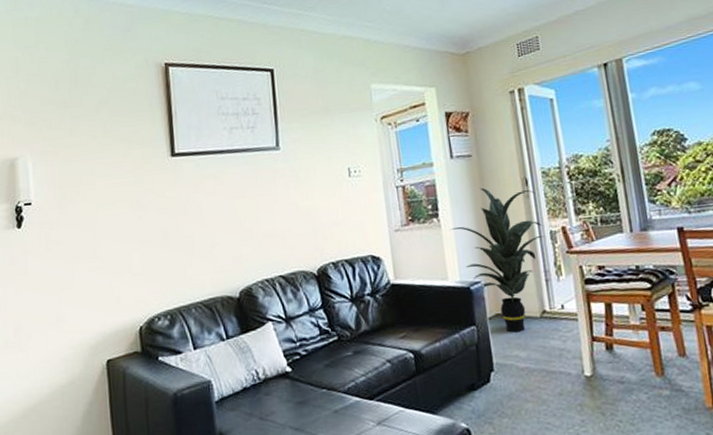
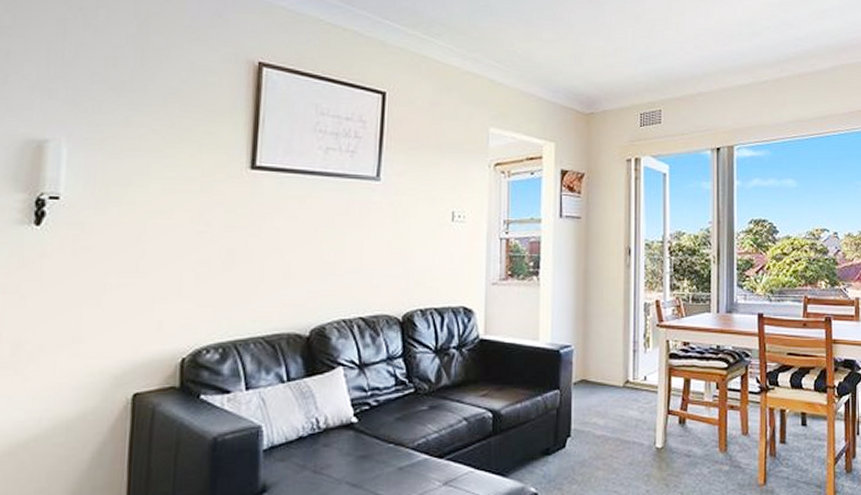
indoor plant: present [451,187,545,333] -> none [549,251,639,400]

